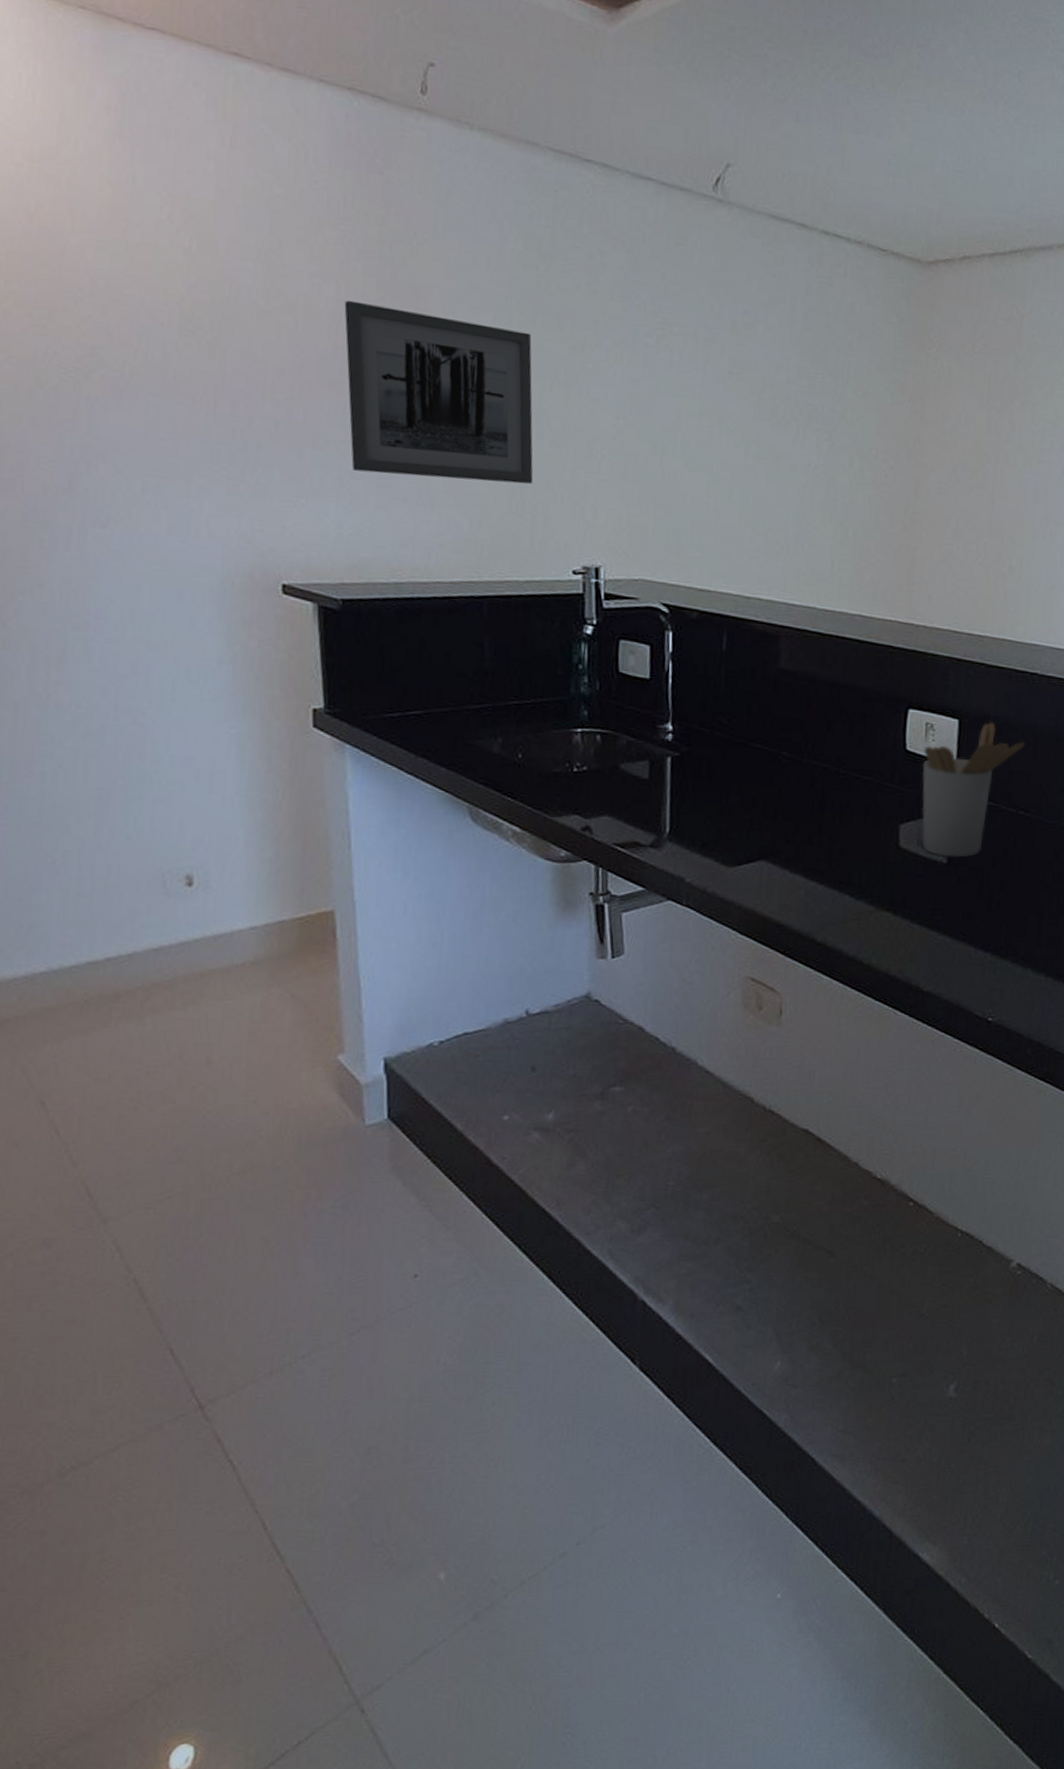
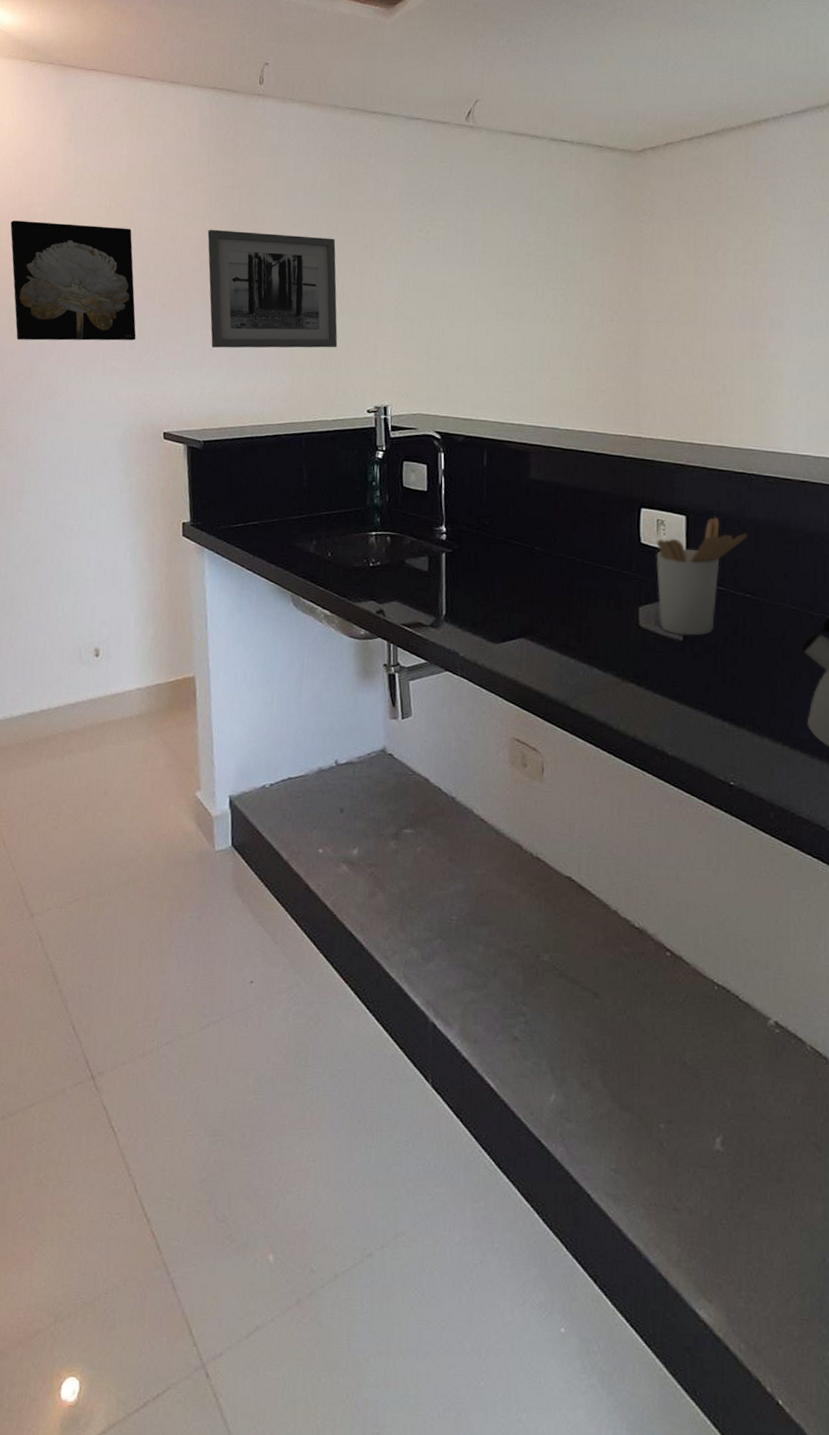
wall art: none [24,251,237,451] -> present [10,220,136,341]

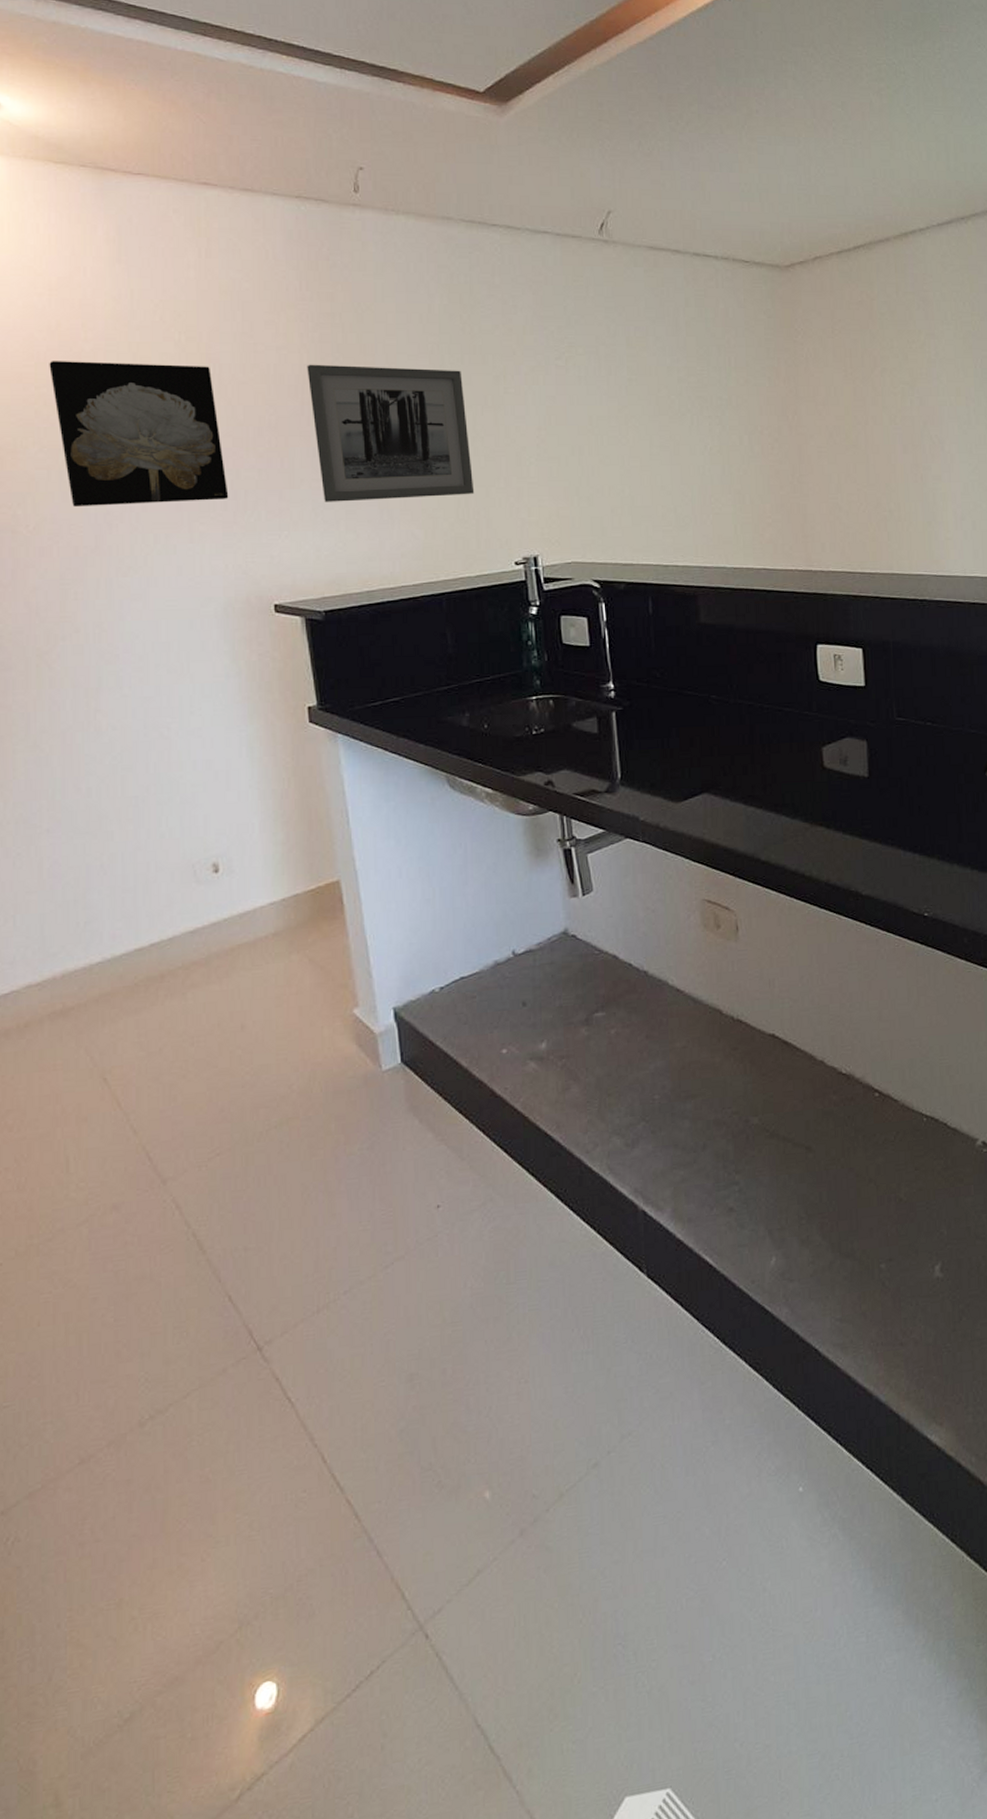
utensil holder: present [656,516,748,636] -> none [835,646,924,771]

